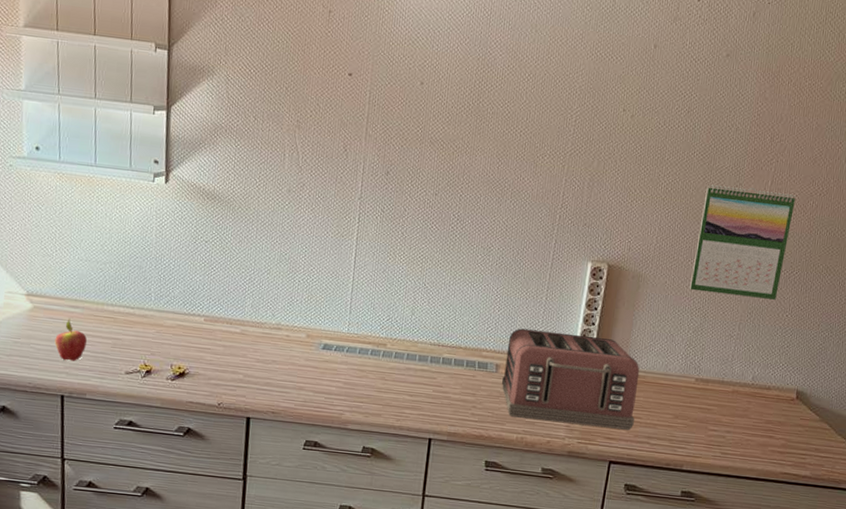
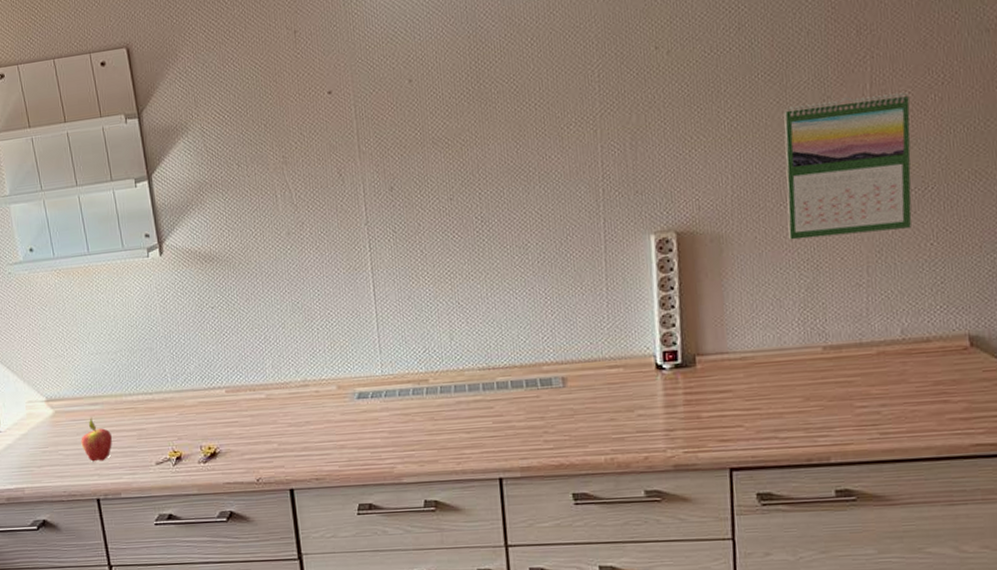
toaster: present [502,328,640,431] -> none [571,320,752,436]

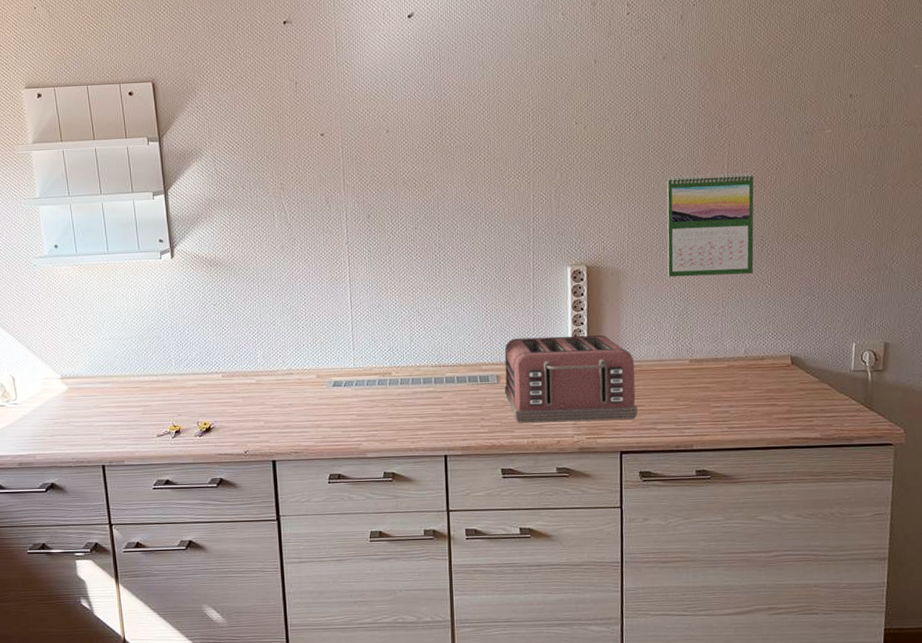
fruit: present [81,416,113,462] -> none [91,393,120,433]
toaster: none [571,320,752,436] -> present [504,335,638,423]

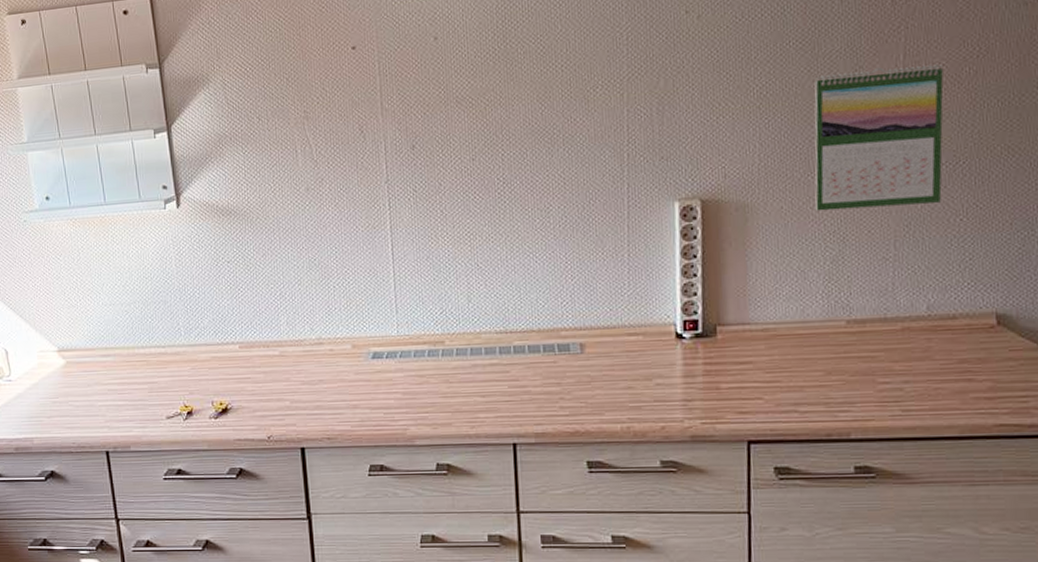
toaster: present [504,335,638,423] -> none [590,290,772,404]

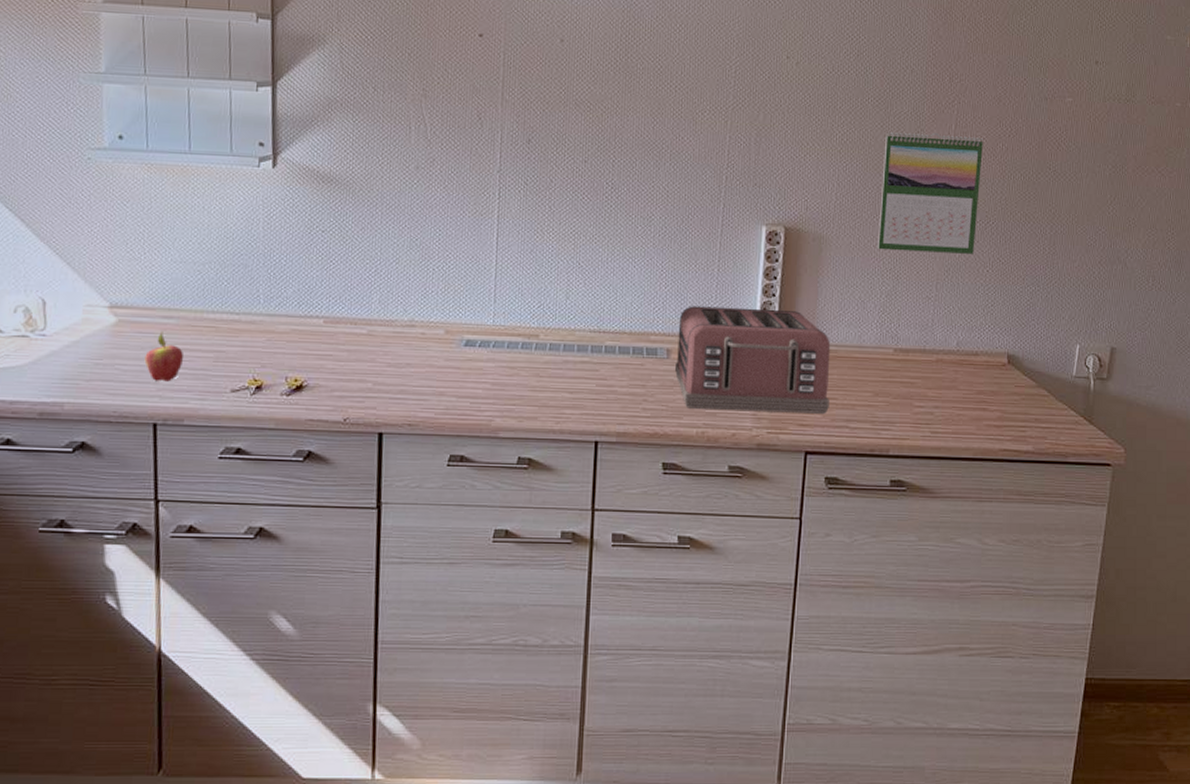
fruit: none [91,368,124,414] -> present [144,330,184,382]
toaster: none [590,290,772,404] -> present [675,306,831,415]

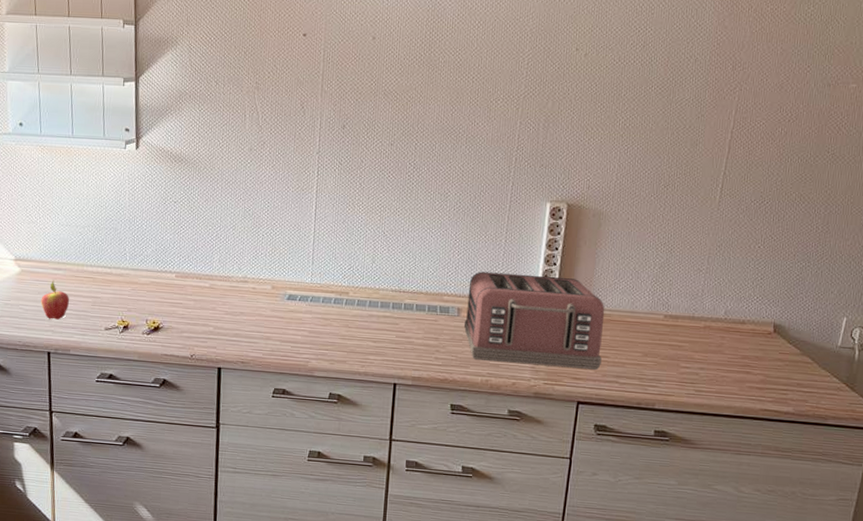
calendar: present [878,132,983,254] -> none [654,118,762,231]

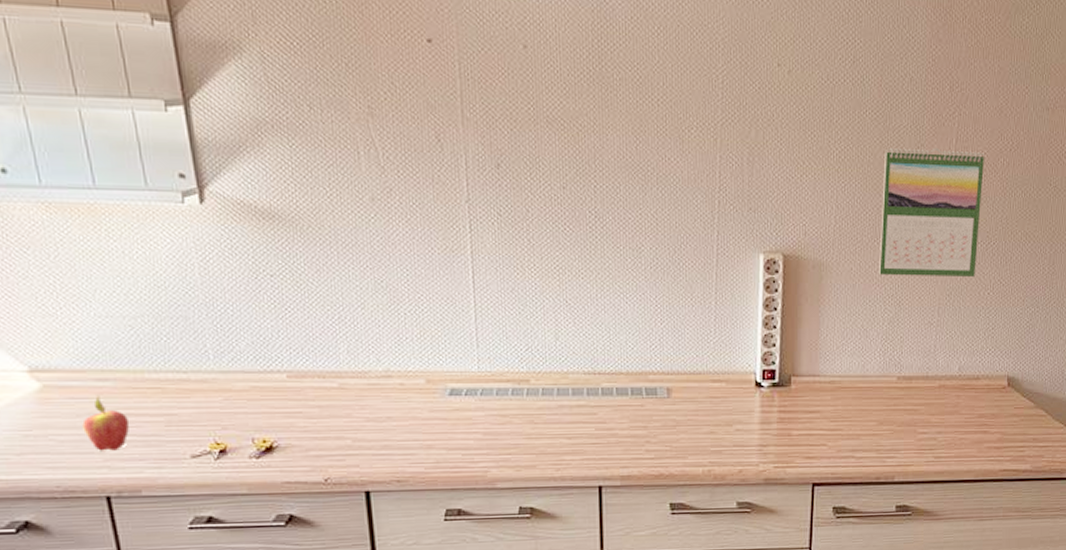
toaster: present [464,271,605,371] -> none [677,341,835,448]
calendar: none [654,118,762,231] -> present [879,147,984,277]

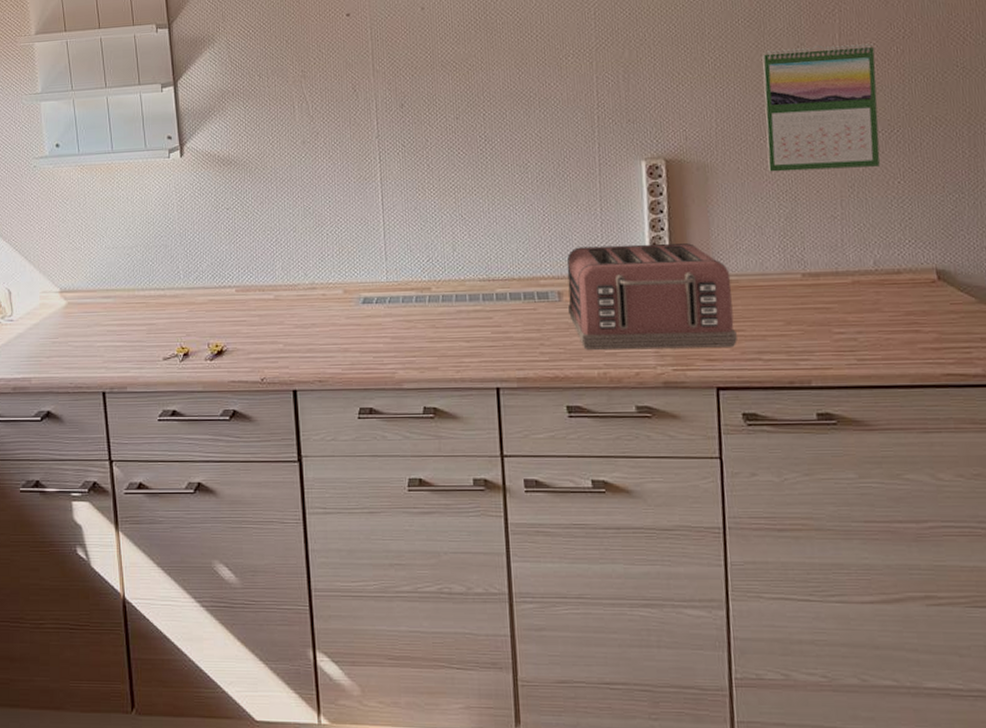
fruit: present [82,394,130,451] -> none [91,309,123,354]
toaster: none [677,341,835,448] -> present [567,243,737,351]

